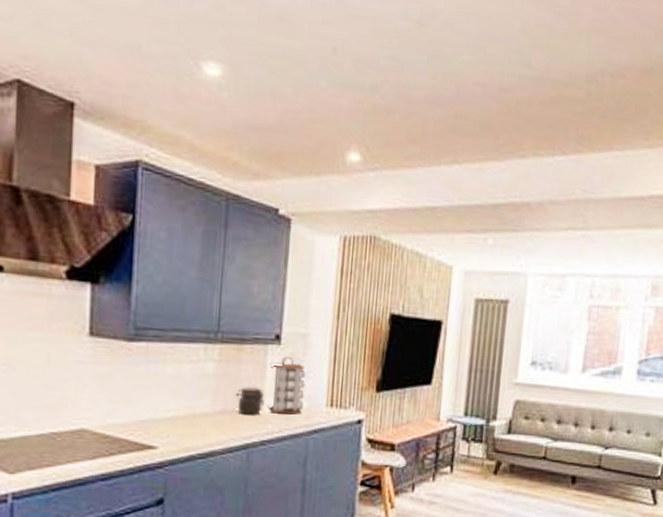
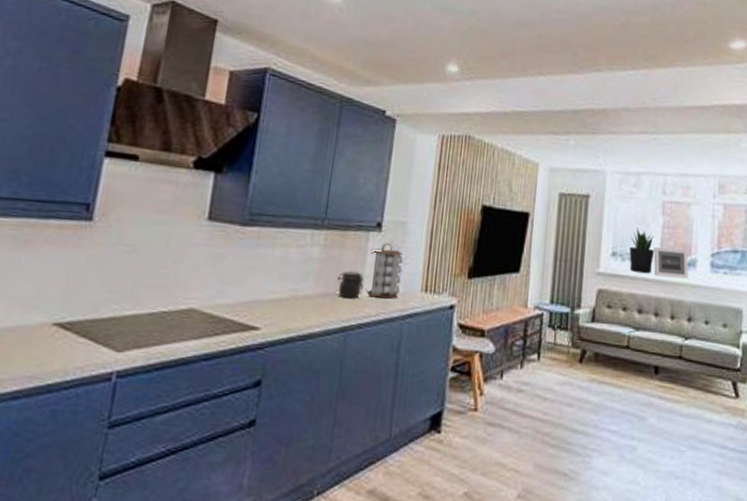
planter: none [550,335,578,384] -> present [629,228,655,274]
picture frame: none [576,354,614,388] -> present [653,246,689,279]

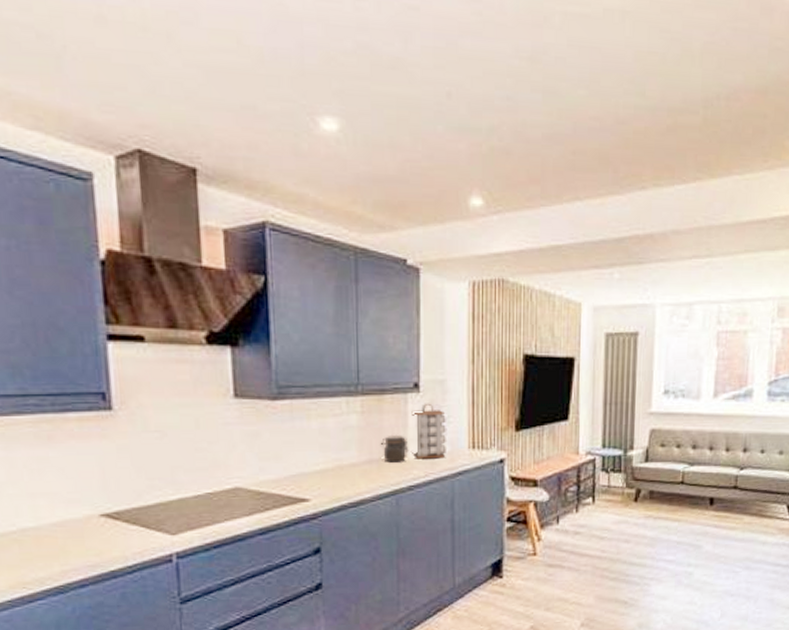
planter: present [629,228,655,274] -> none [682,362,709,409]
picture frame: present [653,246,689,279] -> none [708,380,744,410]

